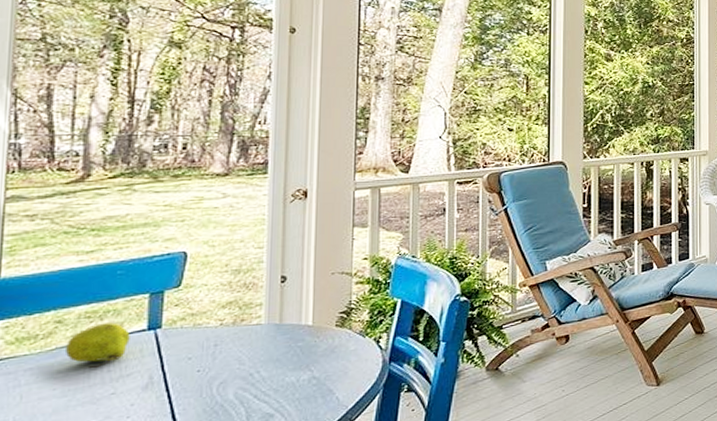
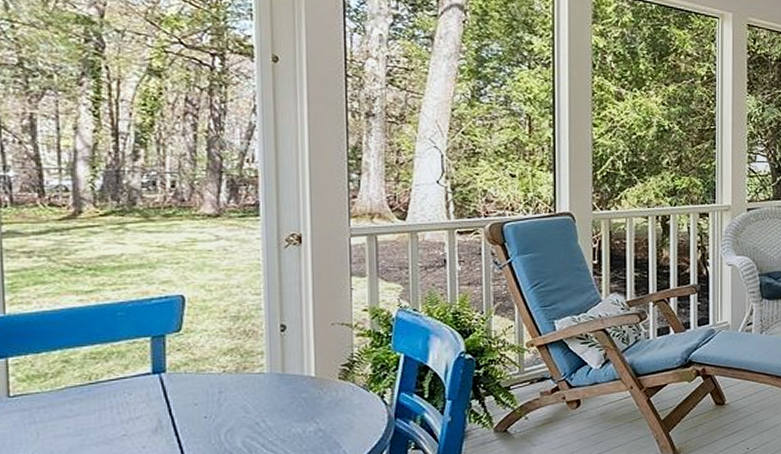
fruit: present [66,322,130,369] -> none [75,364,136,410]

